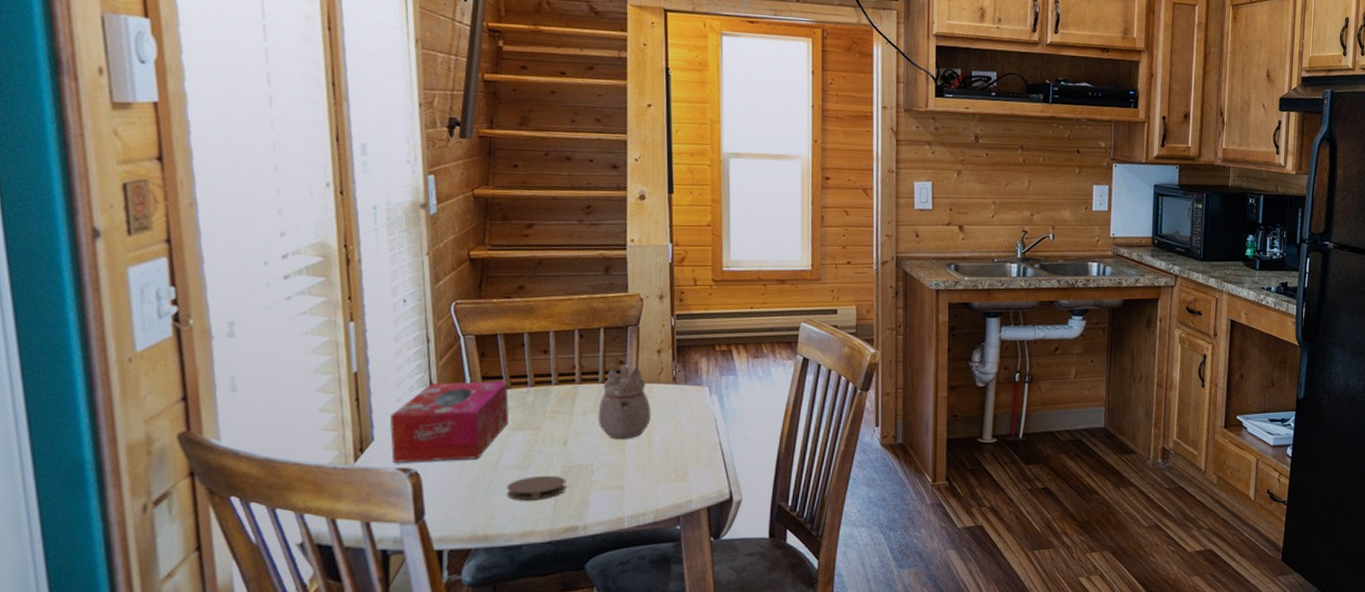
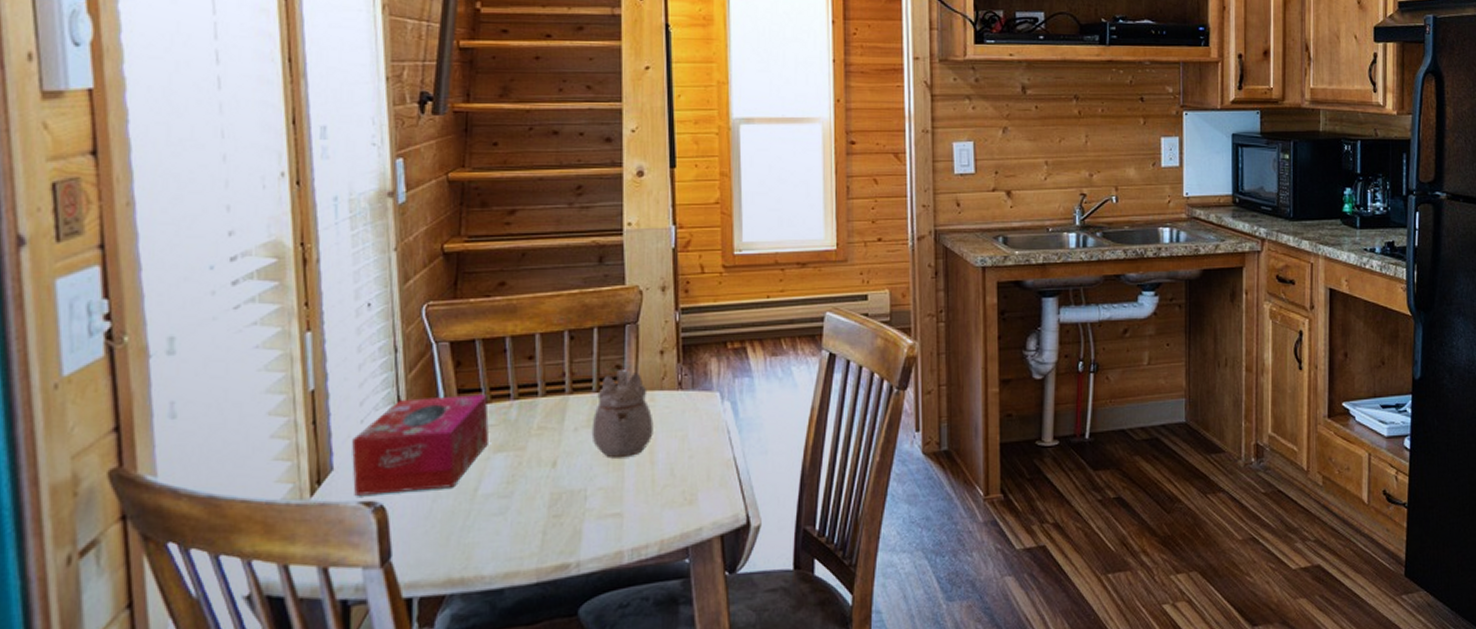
coaster: present [506,475,566,501] -> none [486,503,556,535]

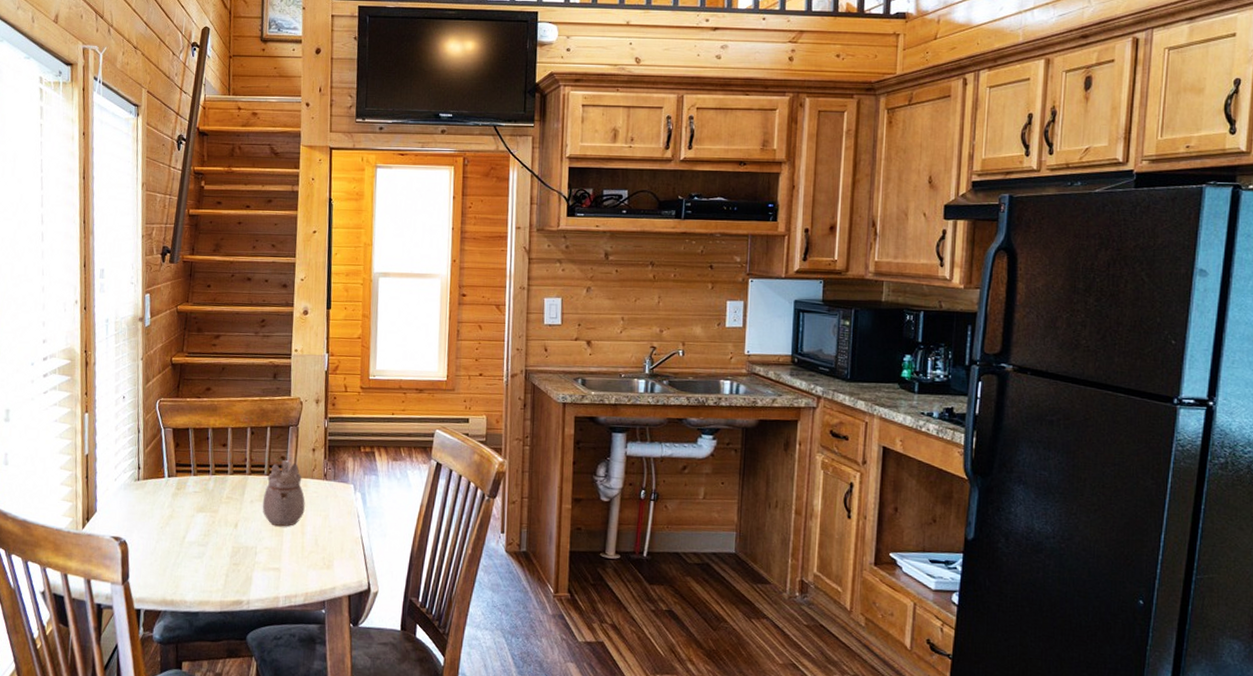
tissue box: present [352,394,489,496] -> none [108,467,195,534]

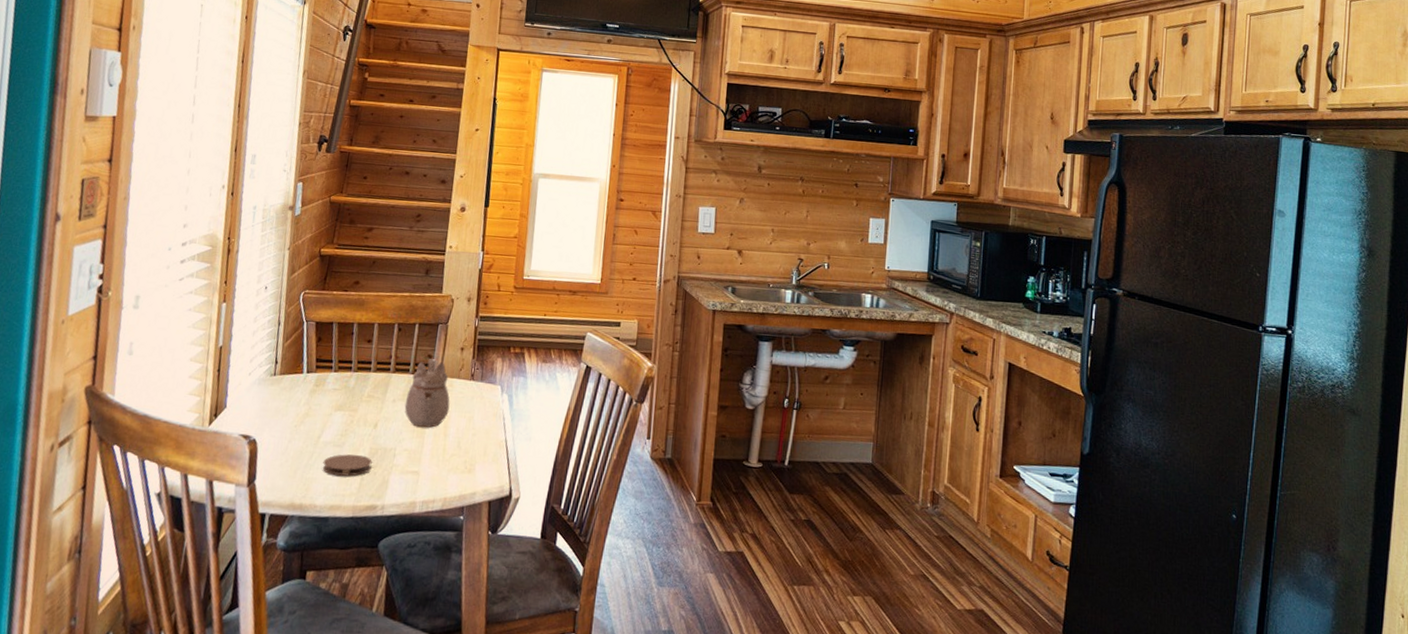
coaster: none [189,552,235,574] -> present [322,454,372,477]

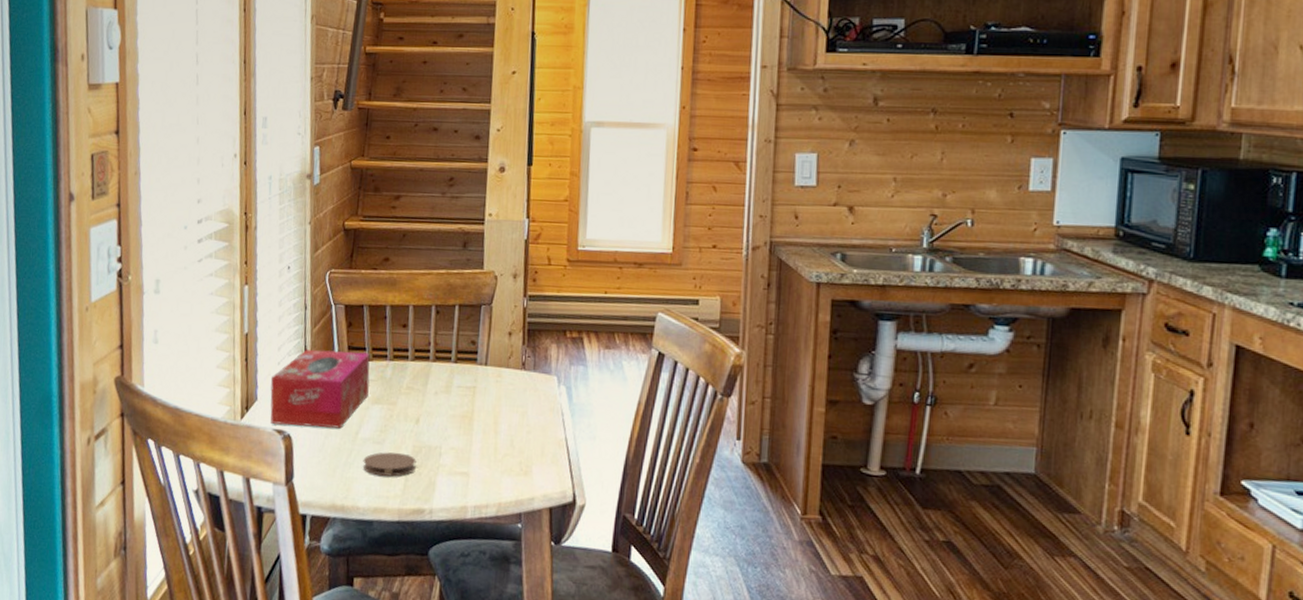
tissue box: none [237,361,336,433] -> present [270,349,370,429]
teapot: present [404,359,450,428] -> none [448,345,499,424]

